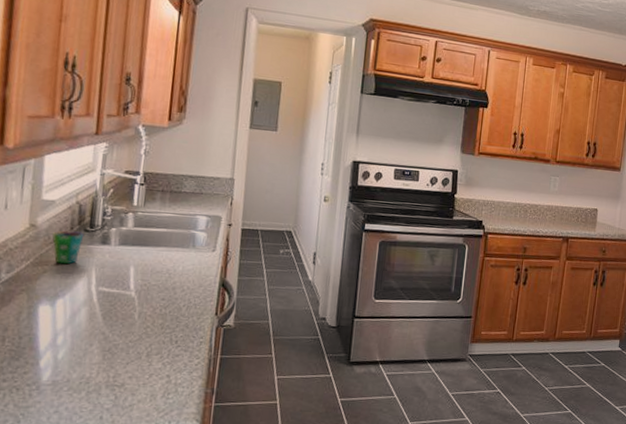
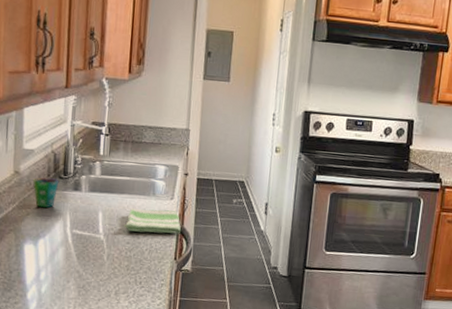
dish towel: none [159,262,224,288] -> present [124,209,182,234]

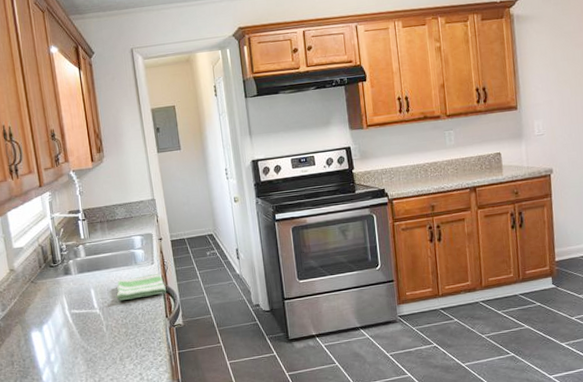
cup: present [32,177,59,208] -> none [27,268,51,297]

